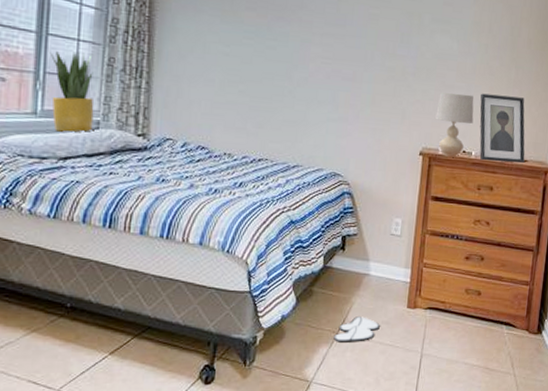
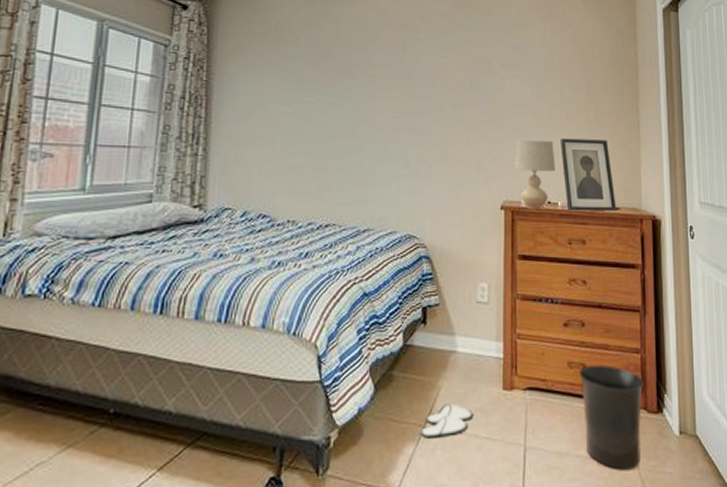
planter: present [49,51,94,133] -> none [101,121,147,208]
waste bin: none [472,292,529,376] -> present [579,364,644,470]

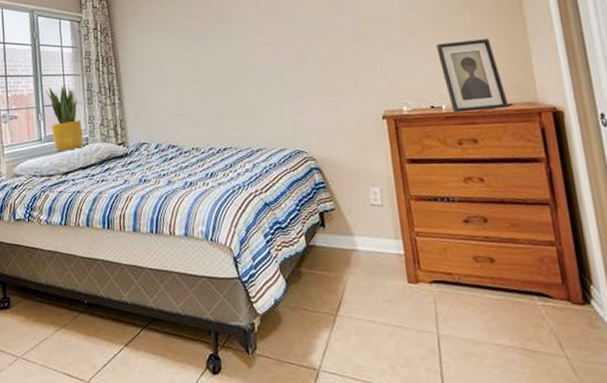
planter: none [101,121,147,208] -> present [44,84,84,152]
slippers: present [420,404,473,438] -> none [333,296,382,326]
table lamp: present [514,140,556,209] -> none [390,47,435,116]
waste bin: present [579,364,644,470] -> none [486,257,570,359]

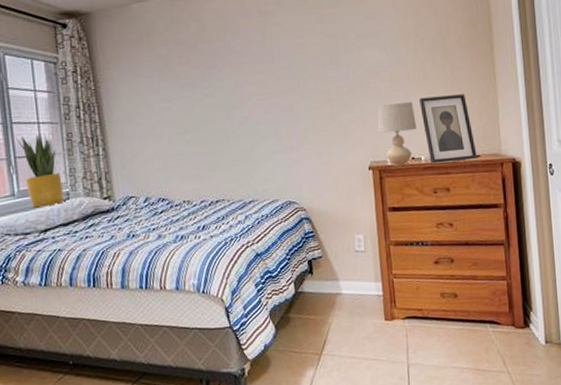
table lamp: none [390,47,435,116] -> present [377,101,417,166]

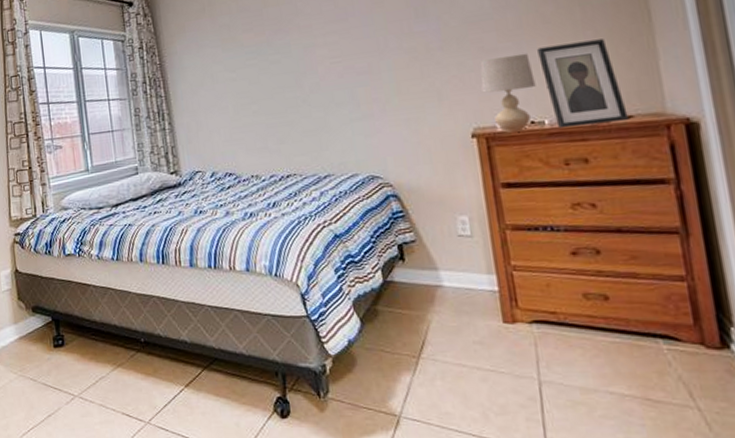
planter: present [16,133,64,208] -> none [89,109,133,183]

